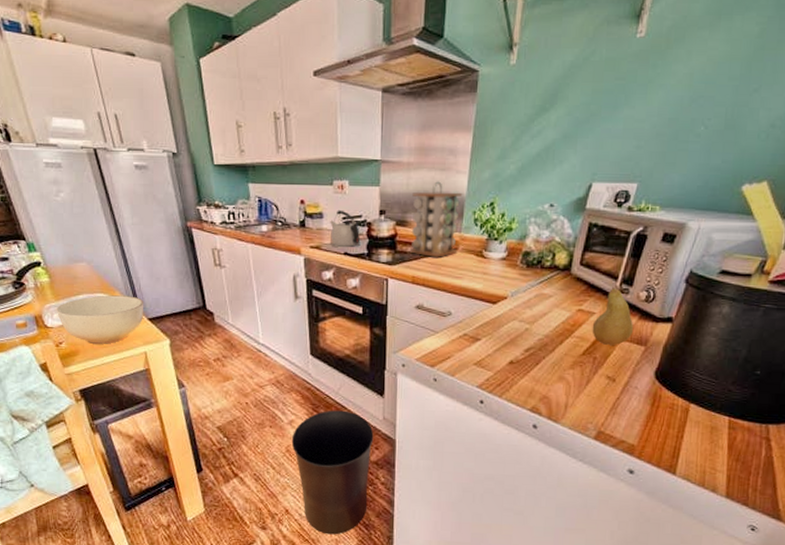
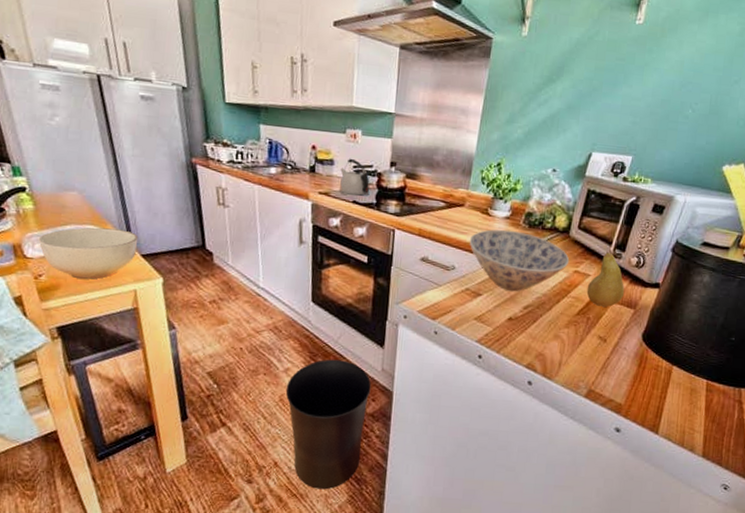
spice rack: present [410,181,463,257] -> none [418,138,472,212]
bowl: none [464,271,572,335] -> present [469,229,570,292]

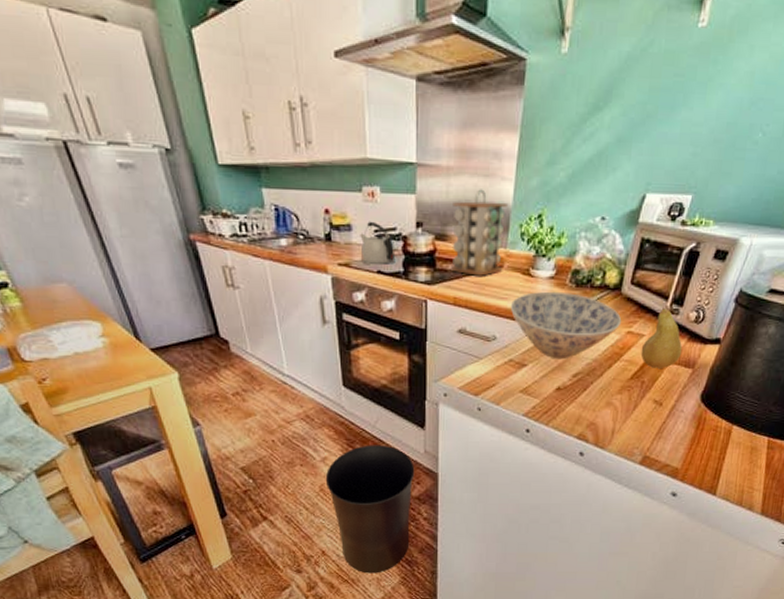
bowl: present [38,227,139,279] -> none [33,322,145,379]
spice rack: none [418,138,472,212] -> present [451,189,509,276]

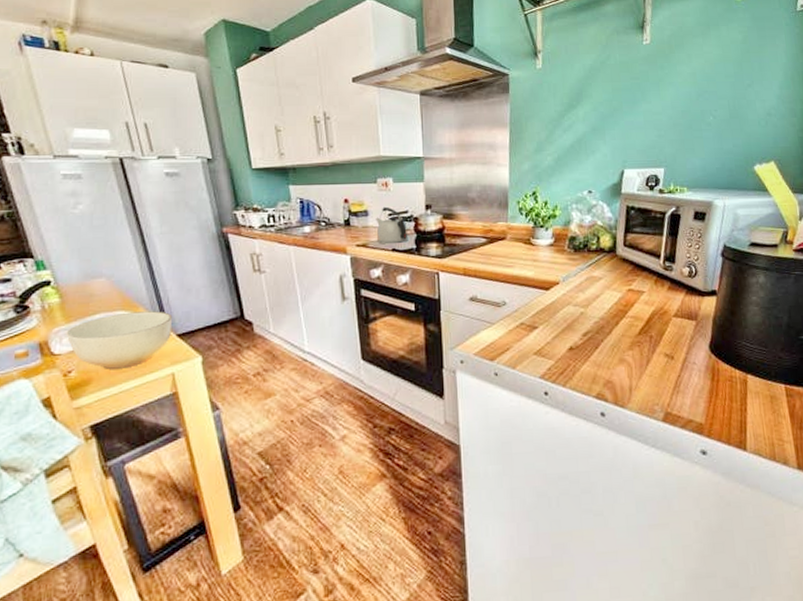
bowl: none [33,322,145,379] -> present [66,311,173,369]
waste bin: present [325,445,415,574] -> none [344,418,436,569]
spice rack: present [451,189,509,276] -> none [457,174,506,248]
bowl: present [510,291,622,360] -> none [516,257,621,320]
fruit: present [640,308,683,368] -> none [643,266,683,322]

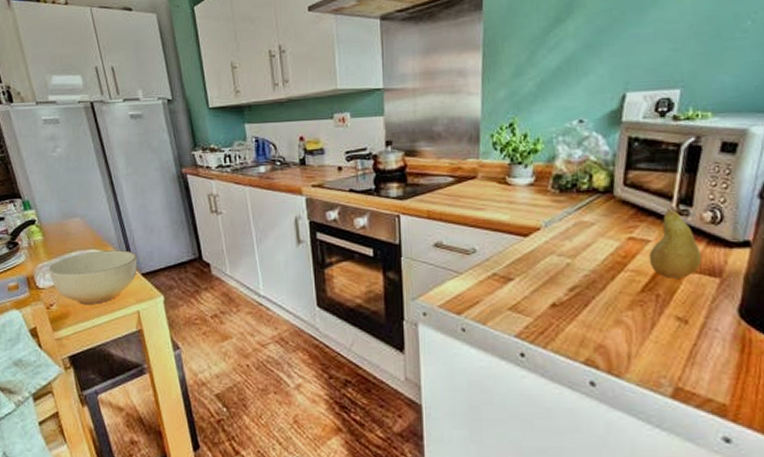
kettle: present [376,206,407,245] -> none [332,144,365,185]
fruit: none [643,266,683,322] -> present [648,210,703,278]

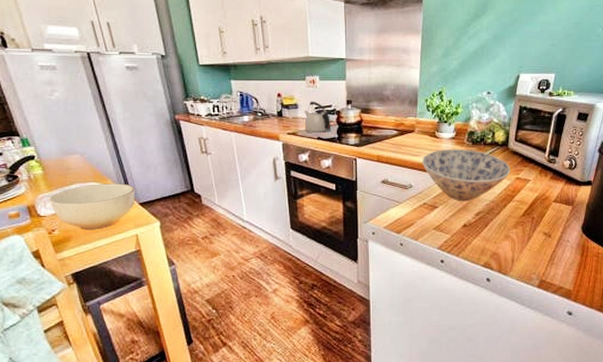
kettle: none [332,144,365,185] -> present [304,101,330,134]
bowl: none [488,198,620,272] -> present [422,148,511,202]
fruit: present [648,210,703,278] -> none [529,159,562,206]

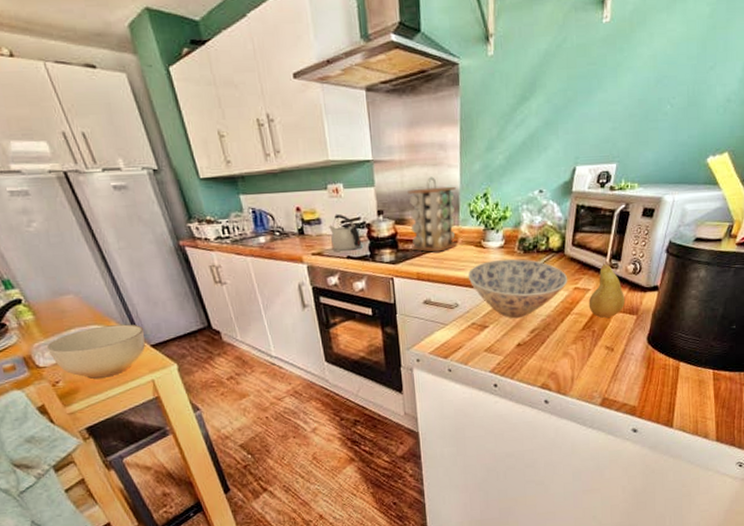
spice rack: none [374,75,416,139] -> present [408,177,458,253]
fruit: none [529,159,562,206] -> present [588,264,626,318]

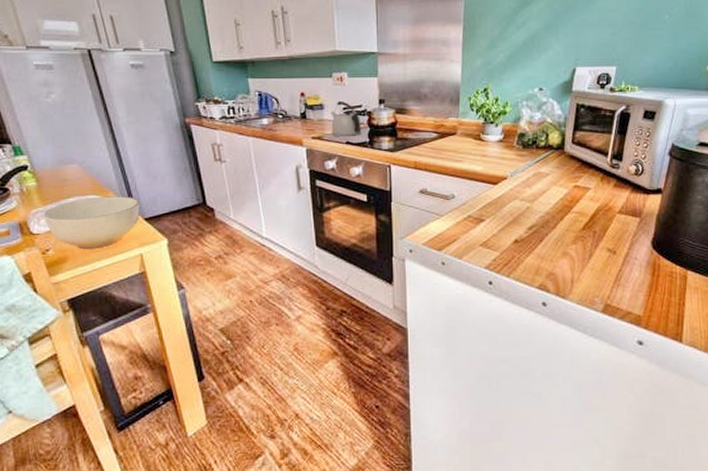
spice rack: present [408,177,458,253] -> none [410,70,458,143]
bowl: present [467,258,568,319] -> none [465,153,568,214]
fruit: present [588,264,626,318] -> none [589,164,628,218]

